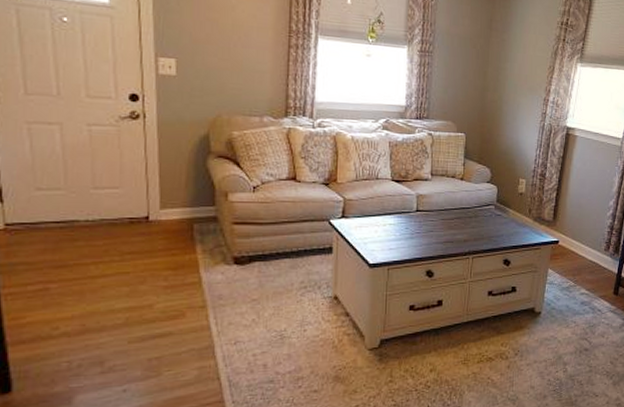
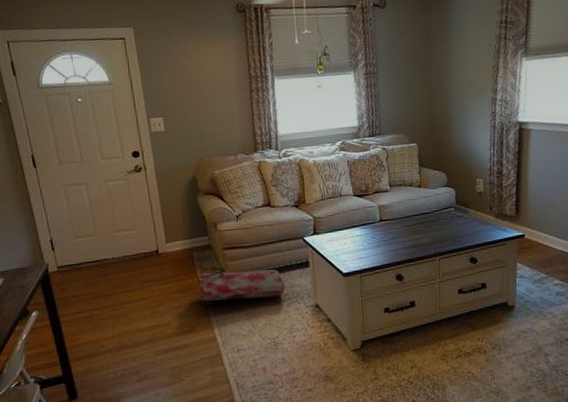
bag: none [192,242,302,290] -> present [197,267,286,308]

